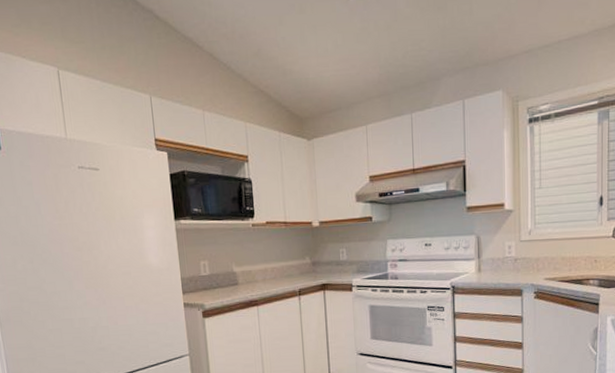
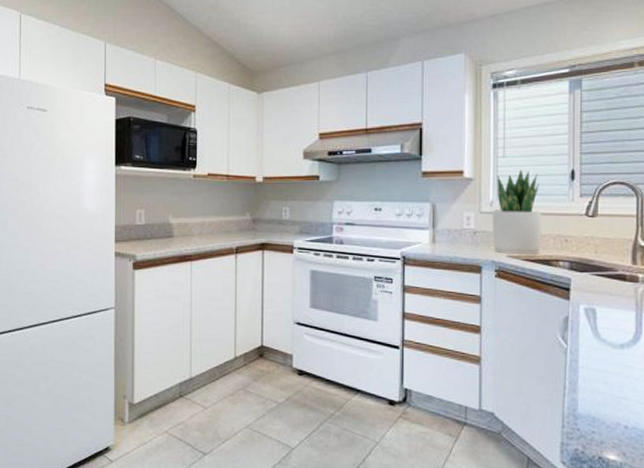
planter: none [531,199,575,277] -> present [492,169,542,256]

